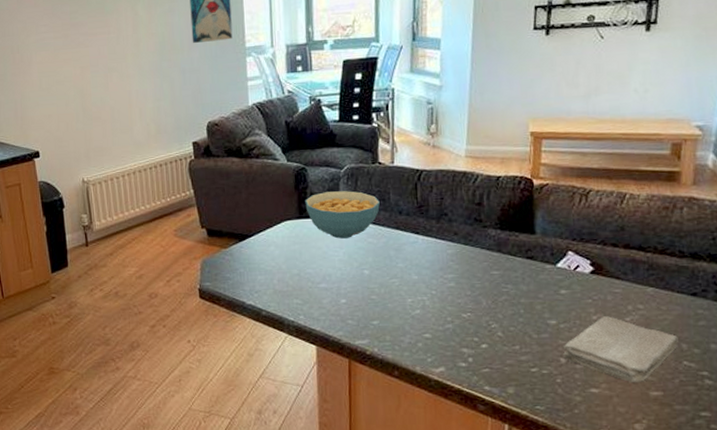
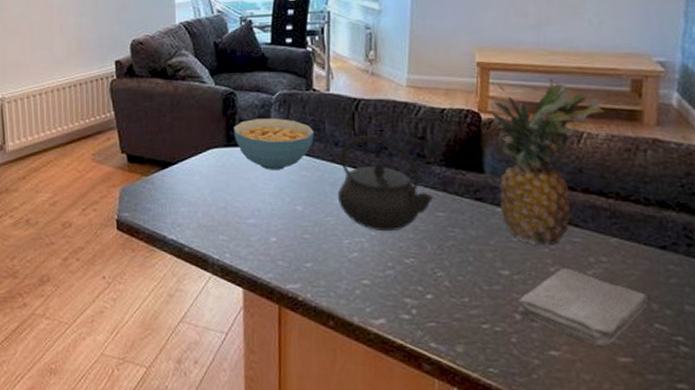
kettle: none [401,203,489,290] -> present [337,136,434,232]
fruit: none [541,144,646,296] -> present [490,78,604,245]

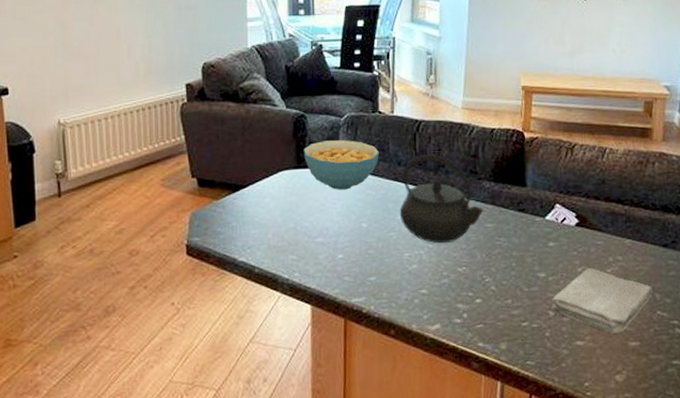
fruit: present [490,78,604,245] -> none [532,100,623,249]

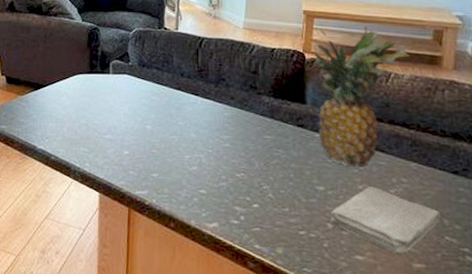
cereal bowl: present [303,140,379,190] -> none [96,51,164,95]
kettle: present [399,155,484,244] -> none [181,69,263,150]
fruit: none [532,100,623,249] -> present [312,26,410,167]

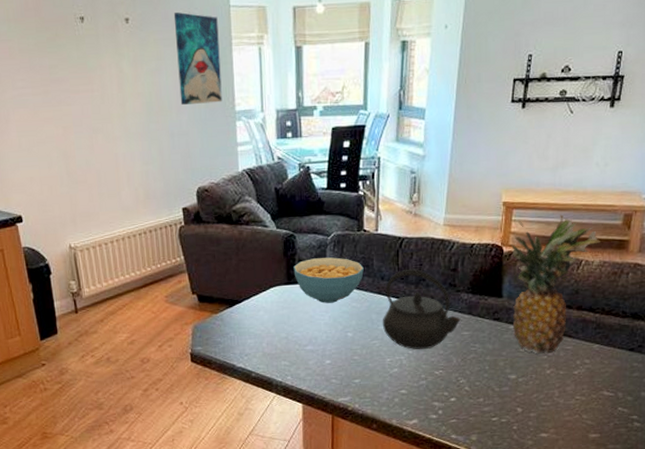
cereal bowl: none [96,51,164,95] -> present [293,257,364,303]
kettle: none [181,69,263,150] -> present [382,269,461,350]
washcloth: present [330,186,440,253] -> none [520,370,616,427]

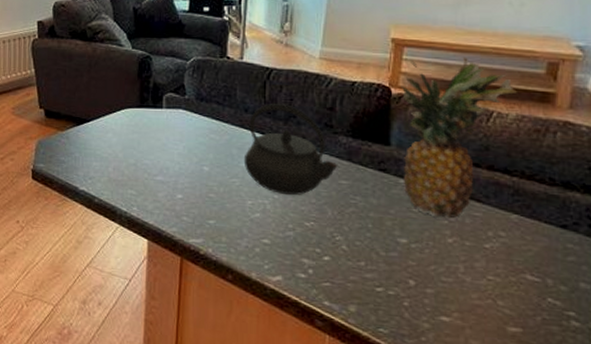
cereal bowl: present [293,257,364,303] -> none [147,82,225,132]

